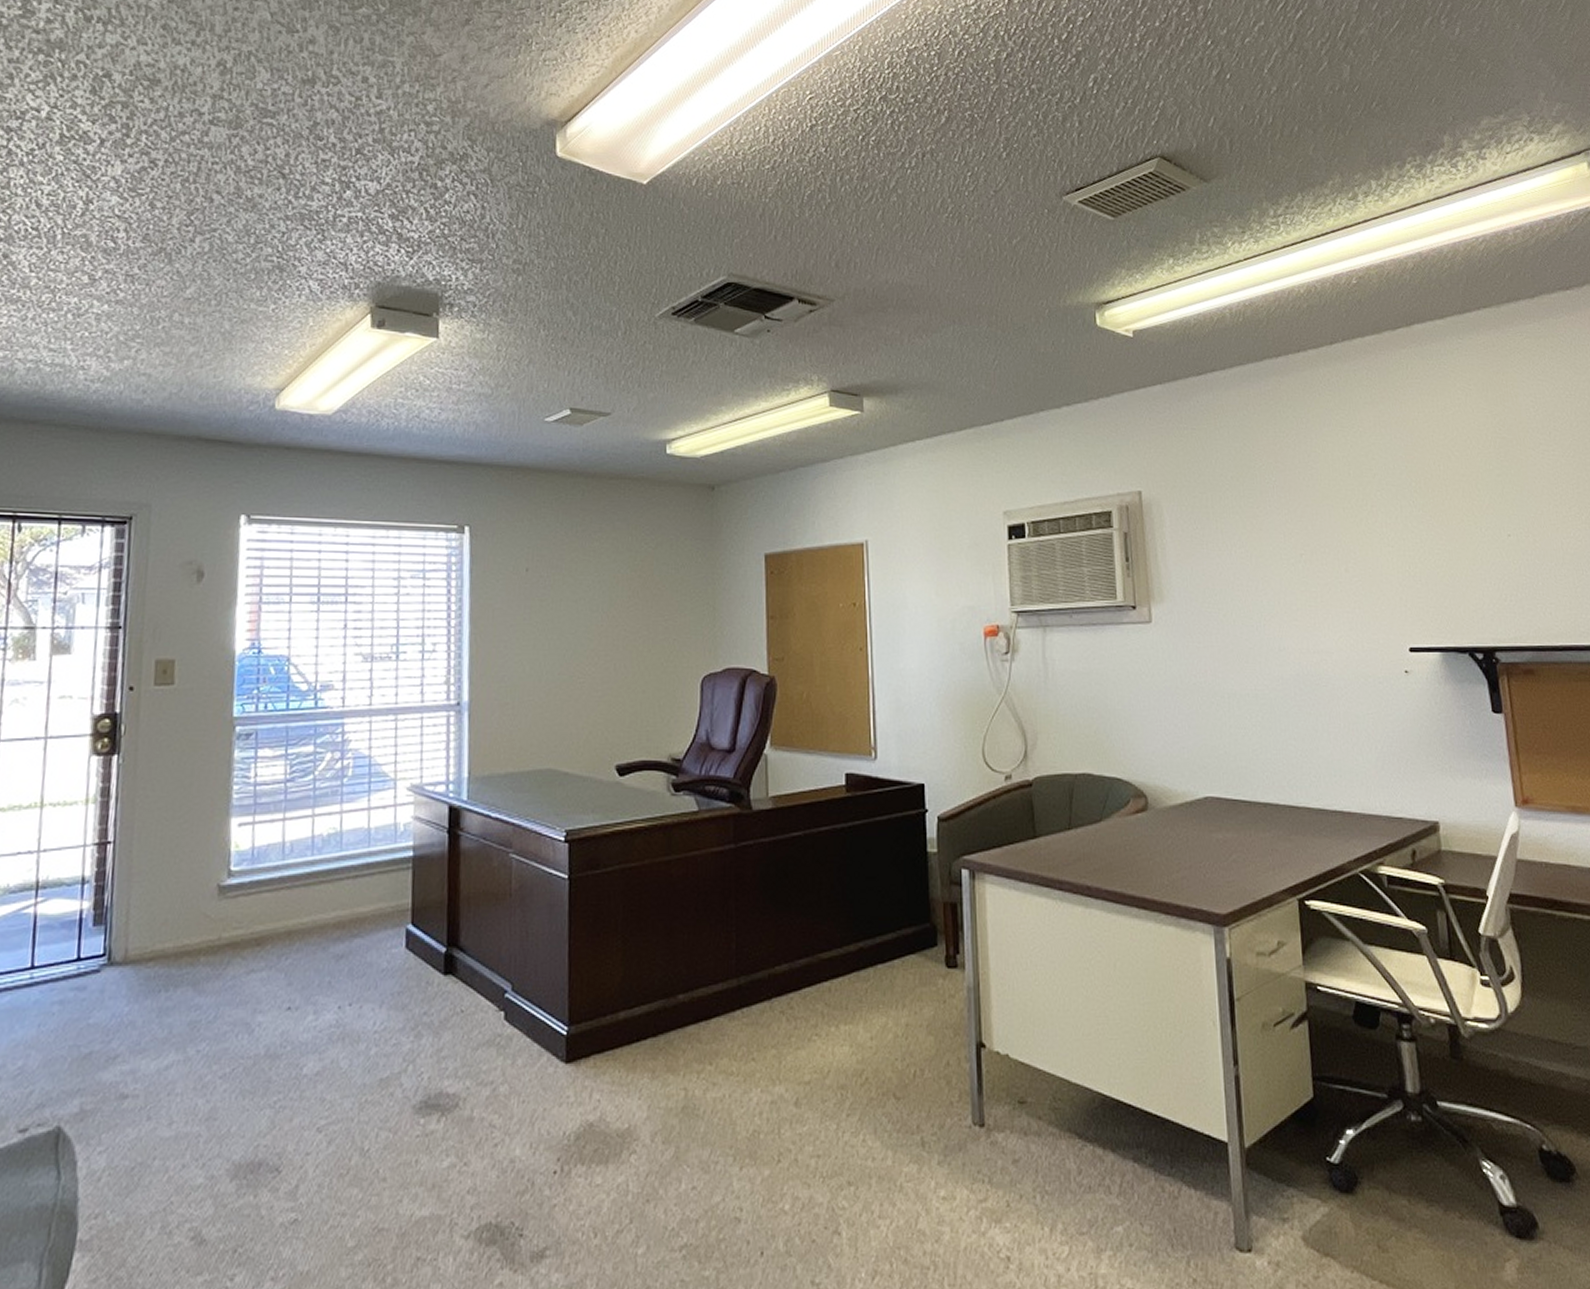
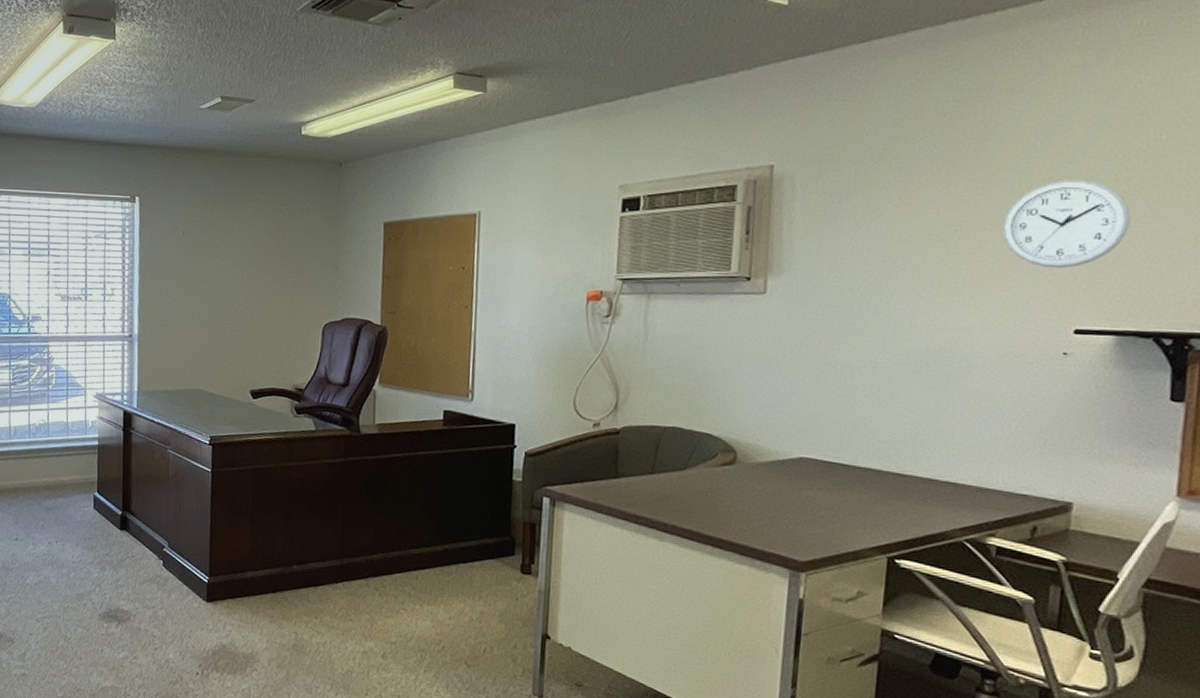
wall clock: none [1337,505,1432,590] -> present [1002,179,1131,269]

